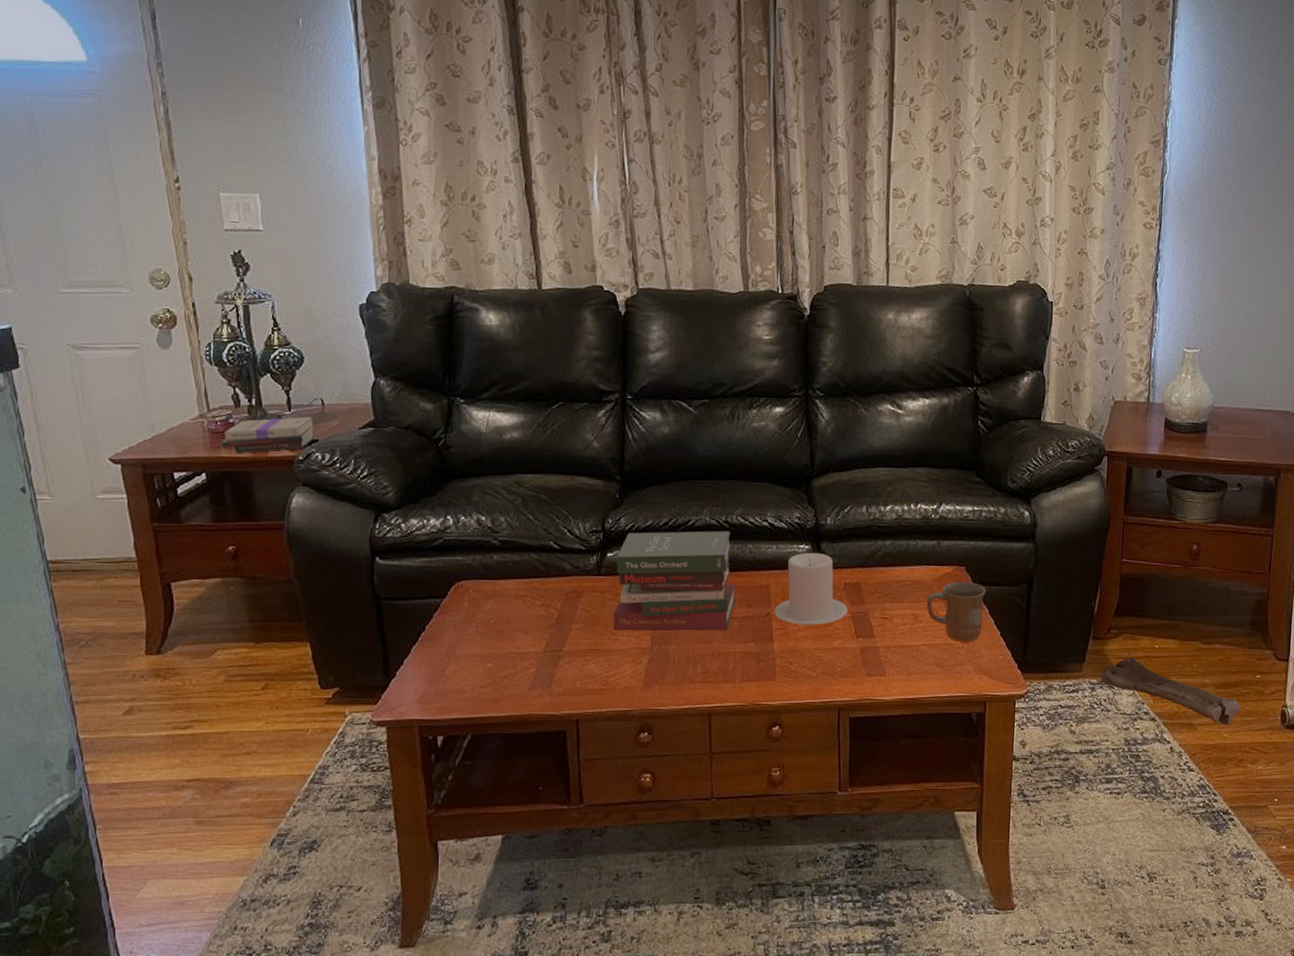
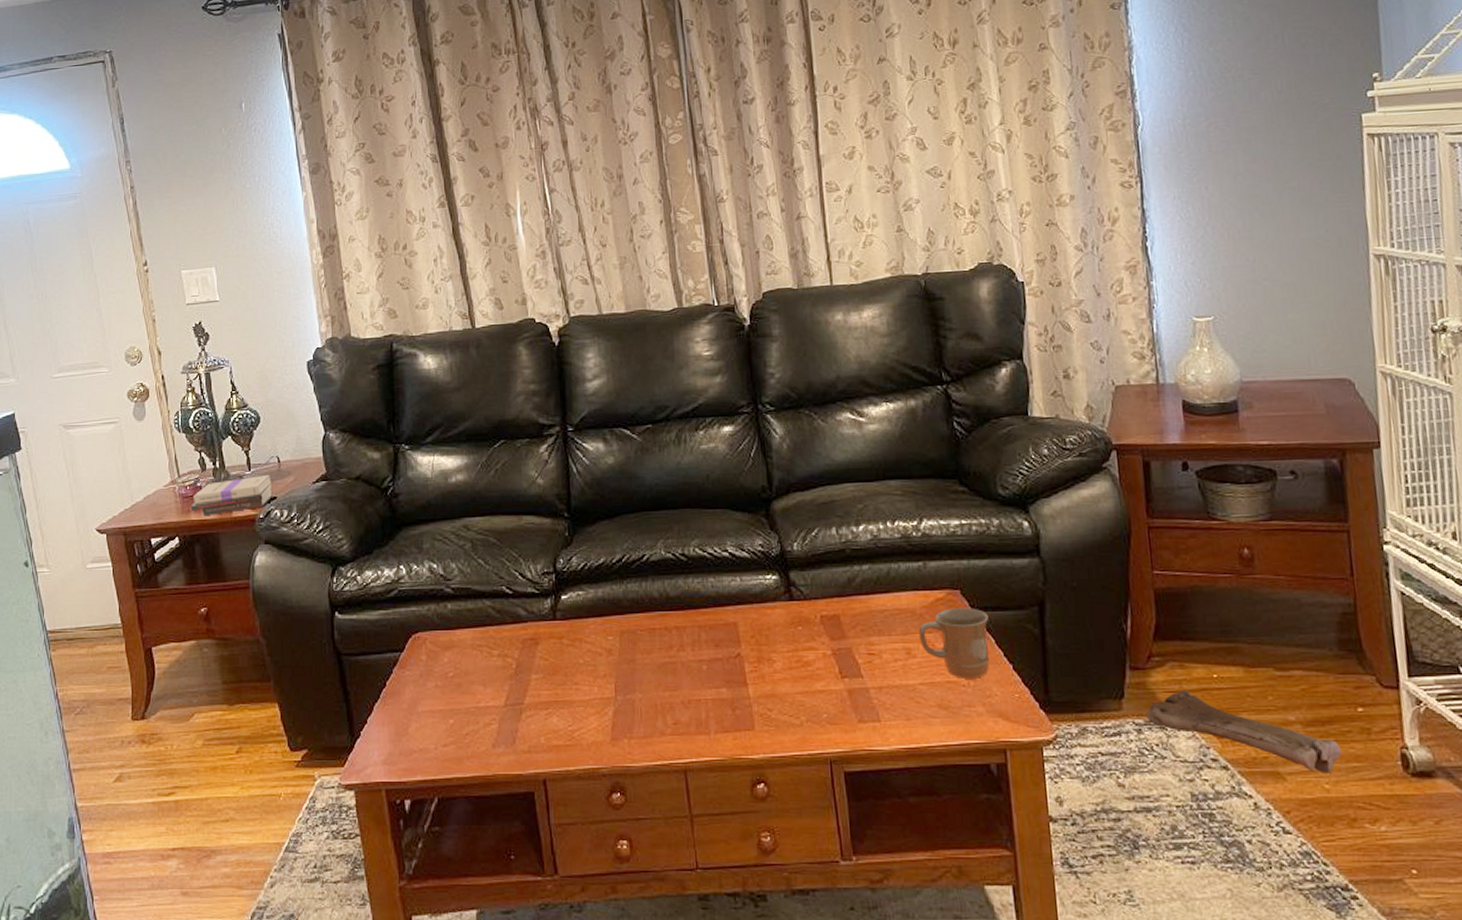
books: present [613,531,736,631] -> none [571,565,702,680]
candle: present [774,552,848,626] -> none [745,582,828,666]

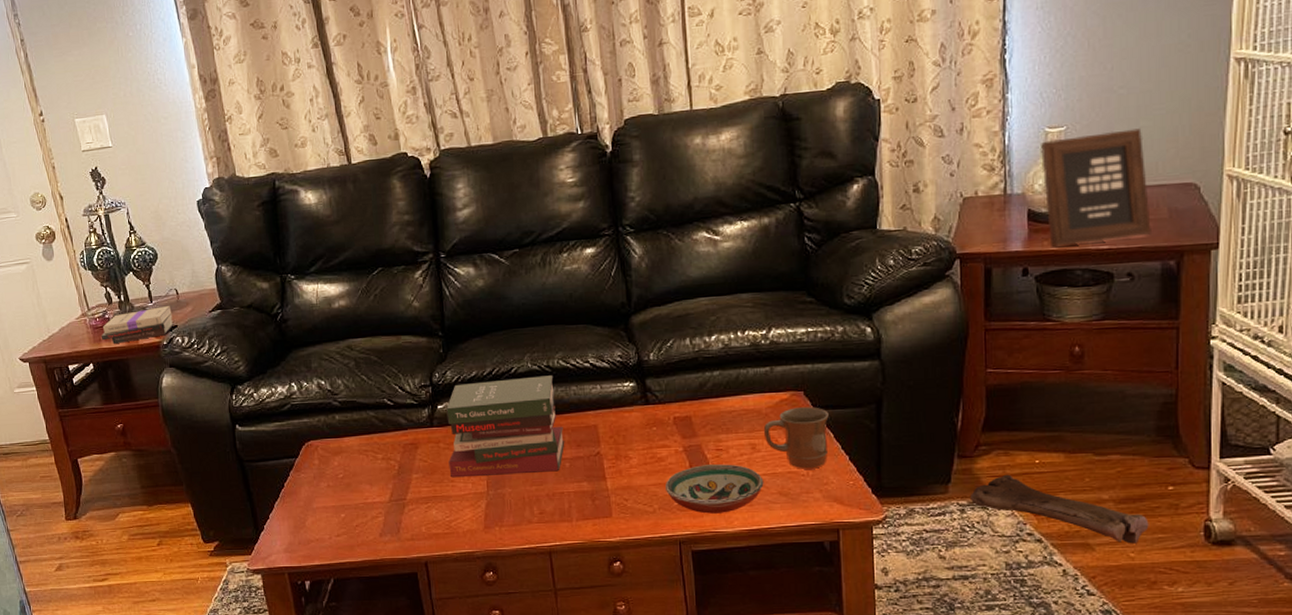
books: none [571,565,702,680] -> present [446,375,565,478]
decorative bowl: none [813,671,922,728] -> present [665,464,764,514]
picture frame: none [1190,321,1310,440] -> present [1041,128,1151,247]

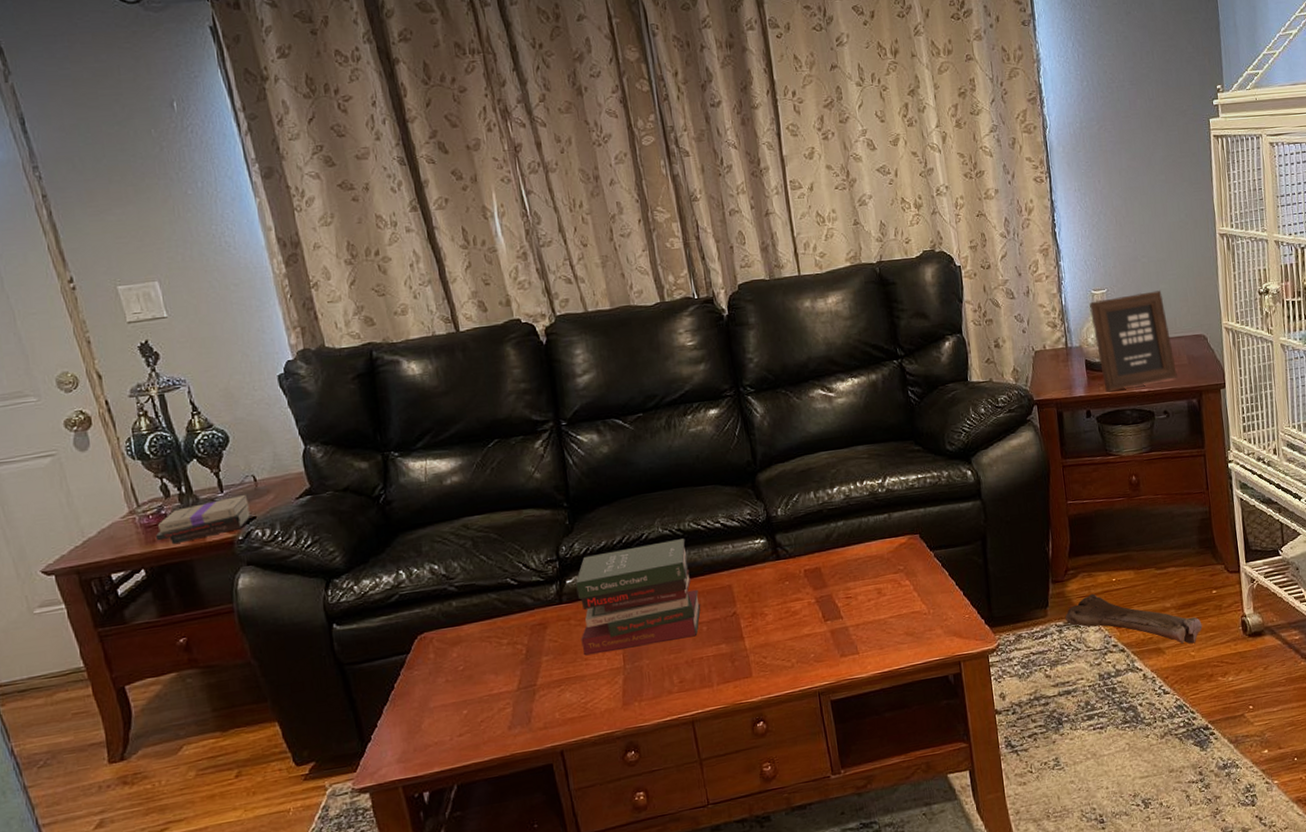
decorative bowl: present [665,464,764,514] -> none [801,610,892,662]
mug: present [763,407,829,470] -> none [886,548,945,609]

